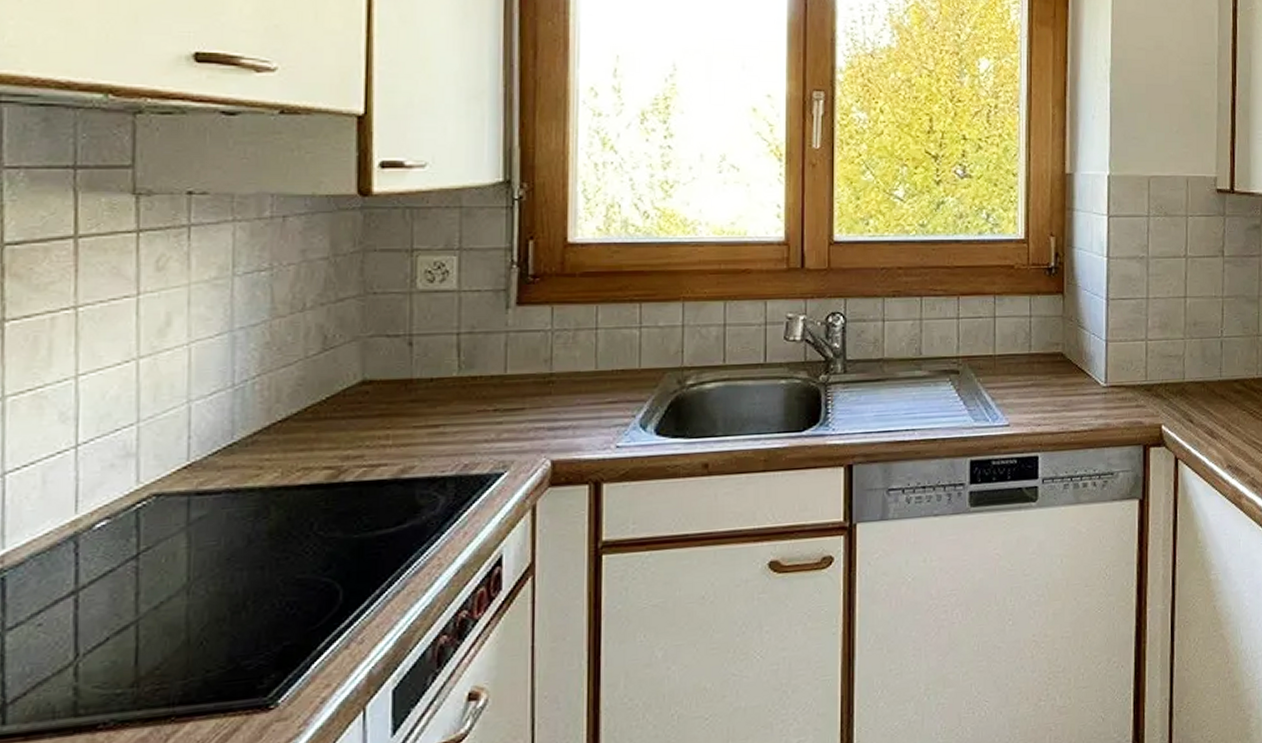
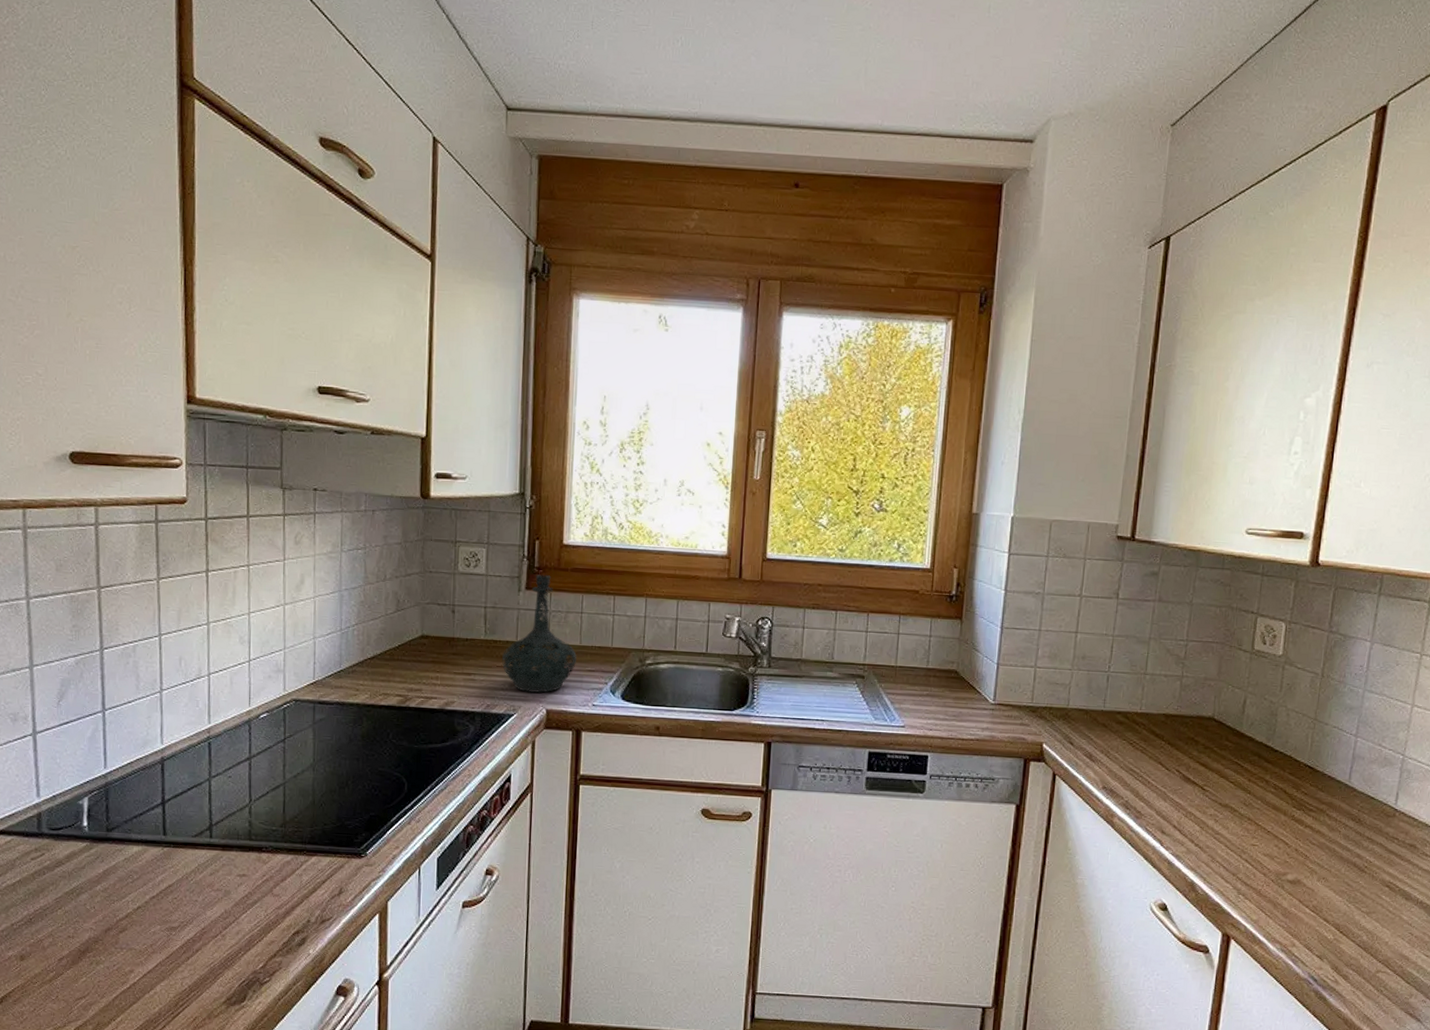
bottle: none [485,284,591,442] -> present [502,574,577,693]

